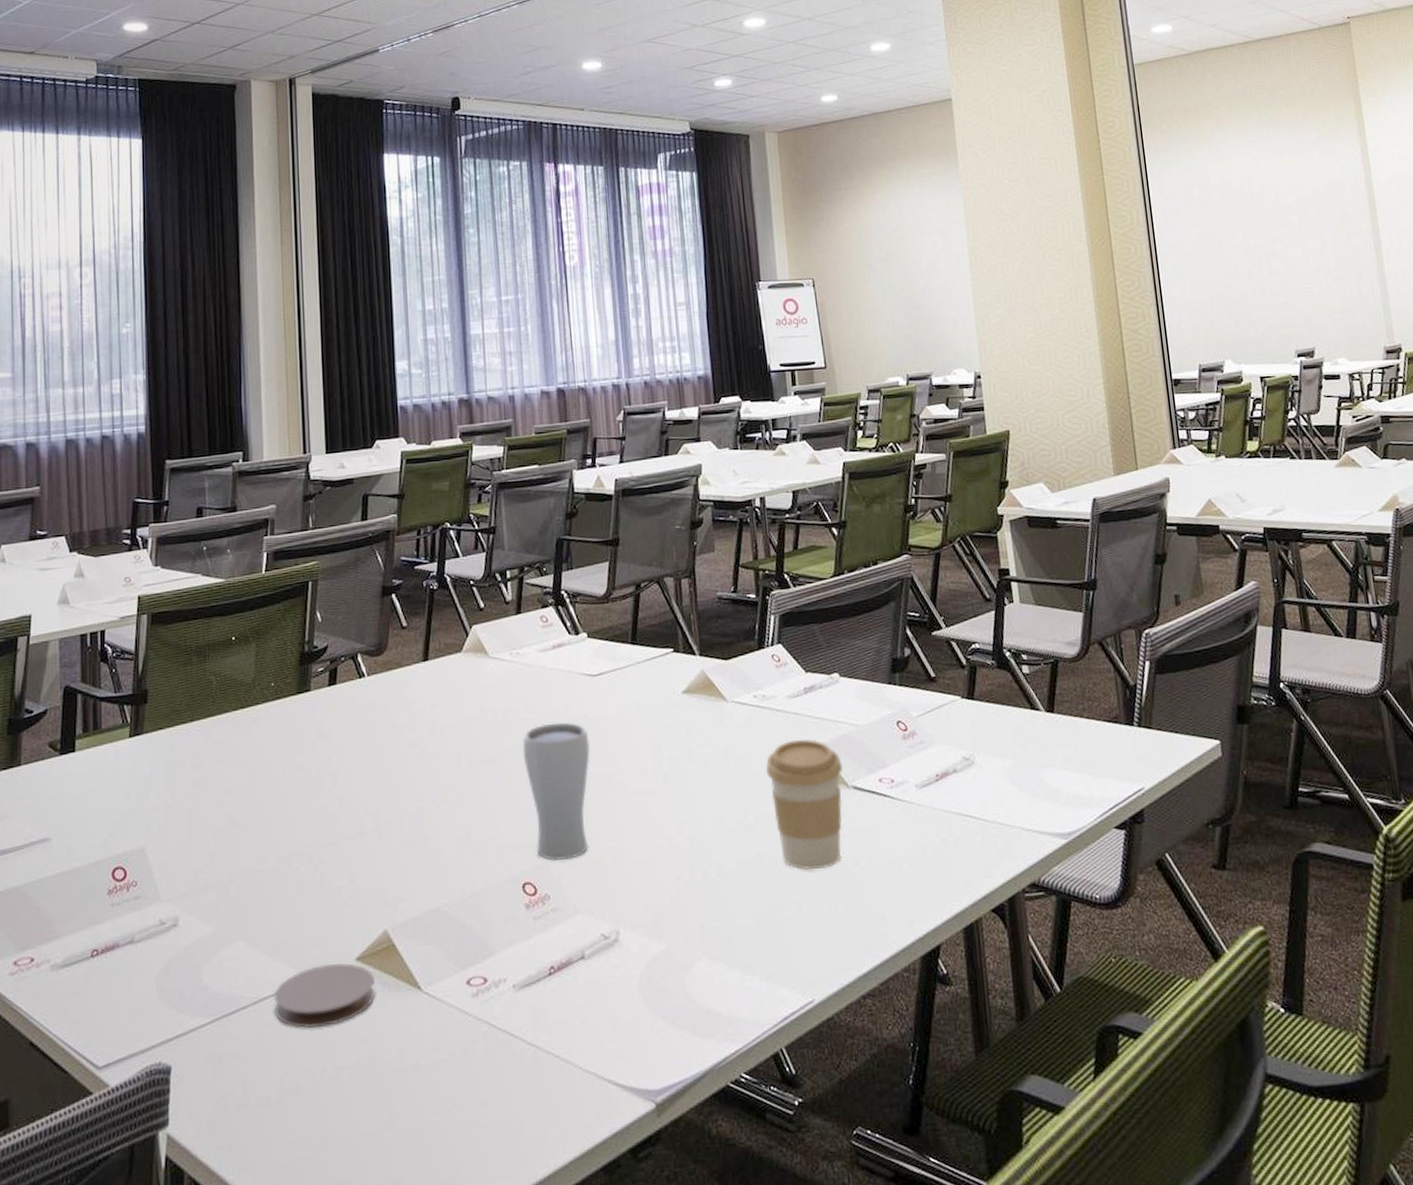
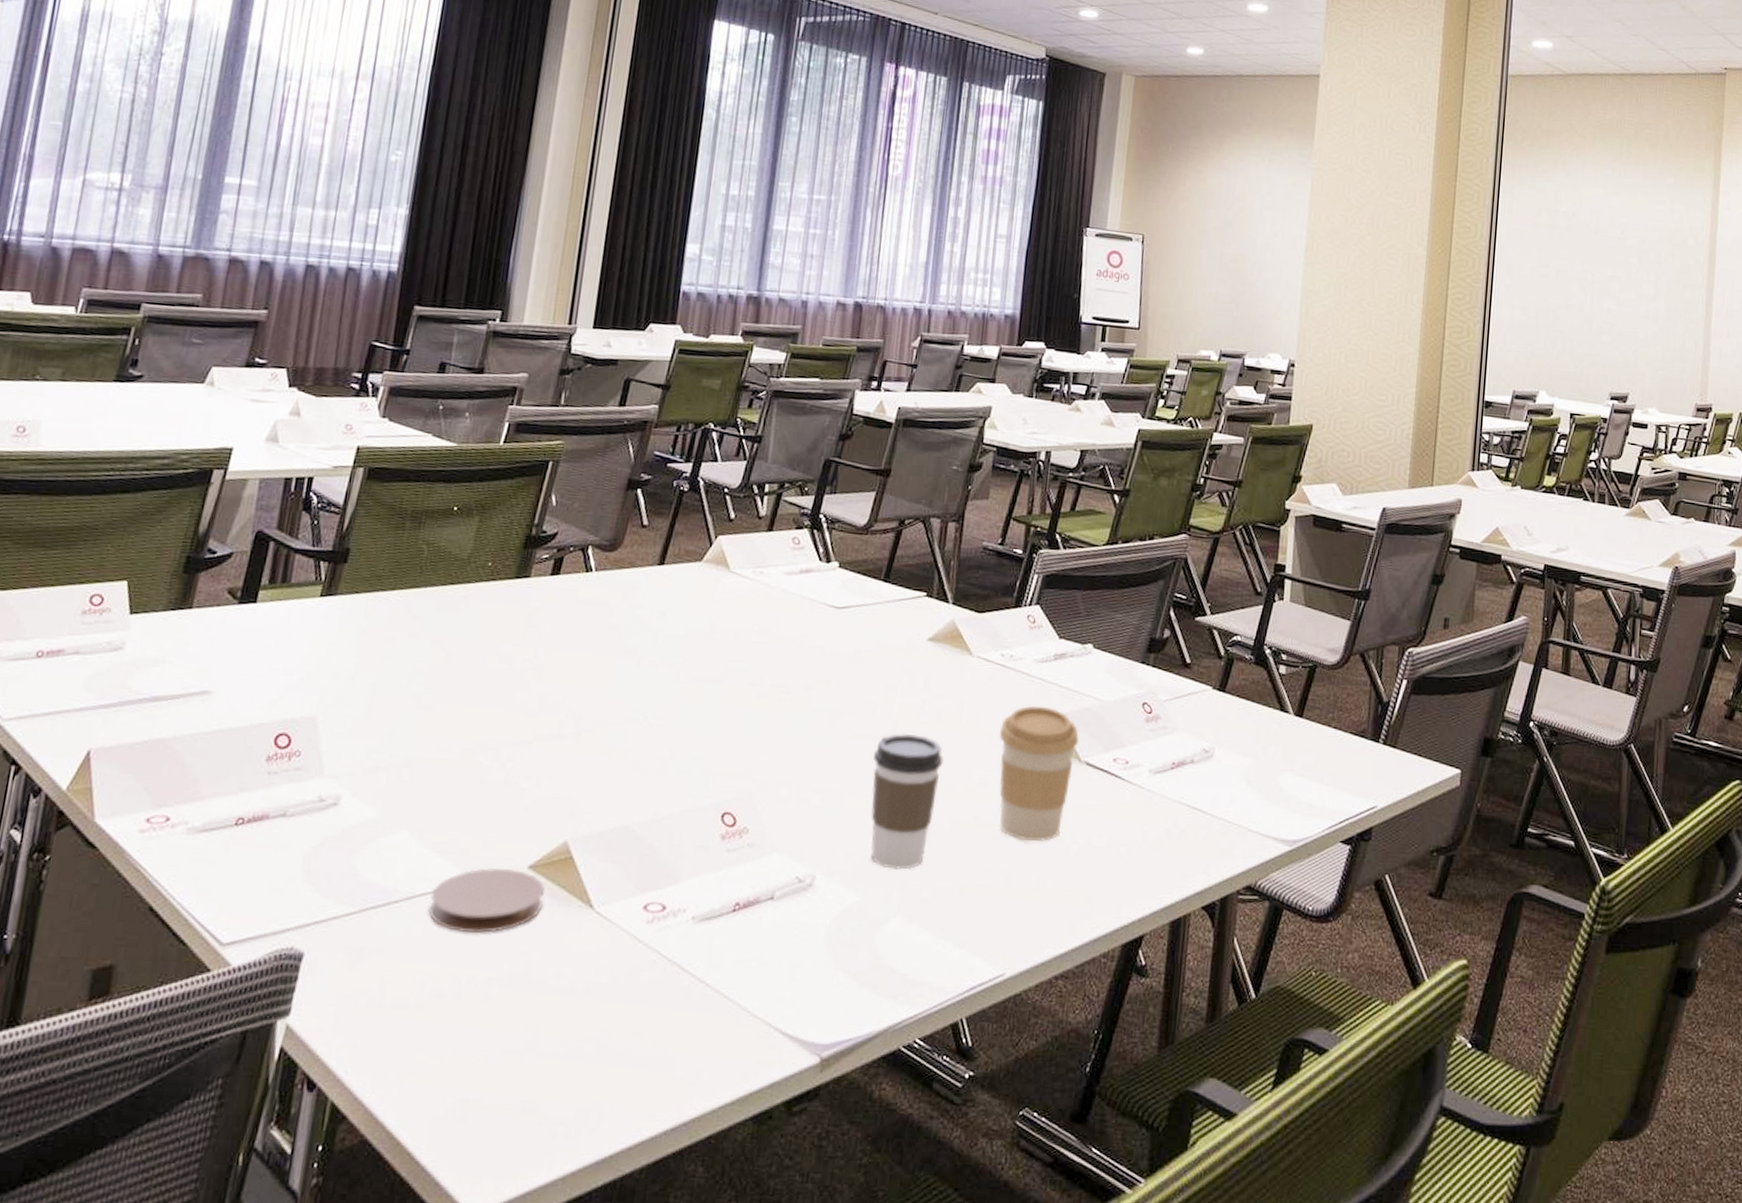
drinking glass: present [522,722,591,861] -> none [743,650,821,796]
coffee cup: none [652,783,719,915] -> present [870,733,944,870]

